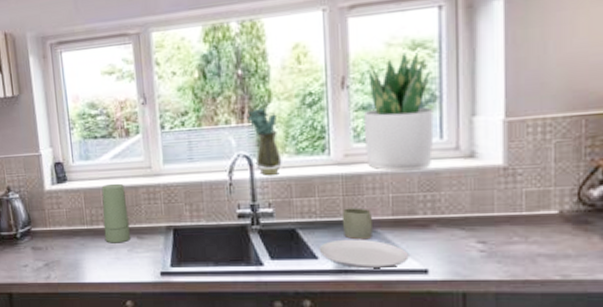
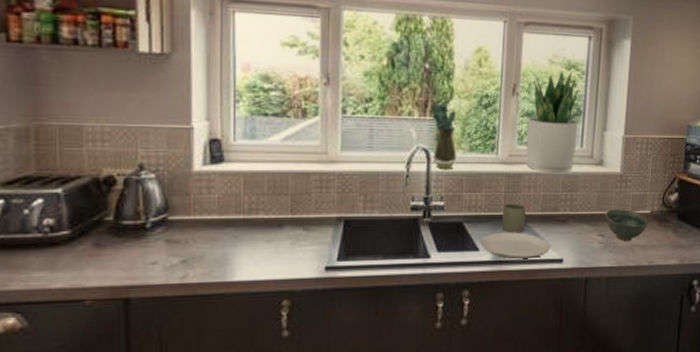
canister: present [101,183,130,243] -> none [264,168,295,236]
bowl: none [485,209,556,249] -> present [605,209,649,241]

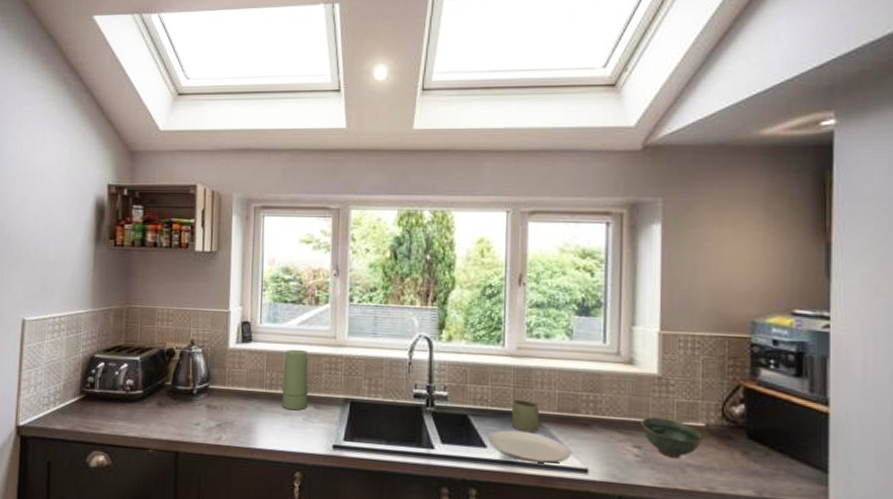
canister: none [264,168,295,236] -> present [282,349,308,411]
vase: present [430,100,457,169] -> none [432,290,460,359]
planter: present [526,70,579,173] -> none [537,259,599,370]

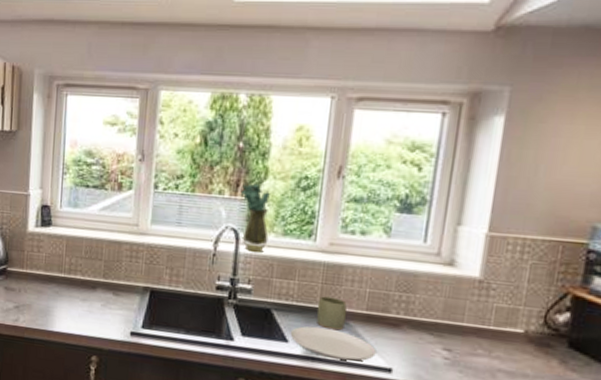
canister: present [282,349,308,411] -> none [80,235,108,297]
vase: none [432,290,460,359] -> present [241,179,270,252]
bowl: present [641,417,703,458] -> none [454,320,520,363]

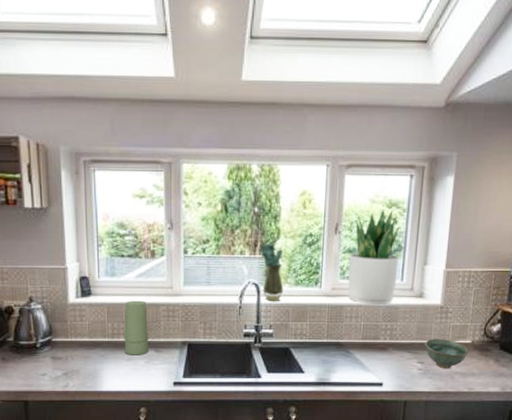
canister: none [80,235,108,297] -> present [124,300,148,355]
plate: present [290,326,376,362] -> none [305,357,371,382]
mug: present [316,296,348,331] -> none [325,332,348,358]
planter: none [350,152,426,270] -> present [348,209,400,304]
bowl: none [454,320,520,363] -> present [425,339,469,368]

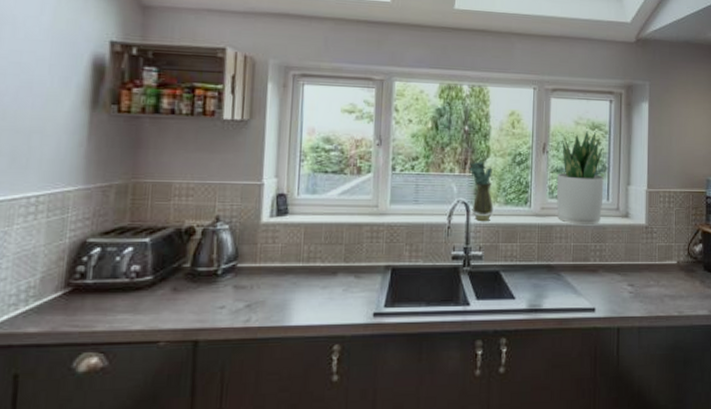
canister: present [124,300,148,355] -> none [320,220,349,282]
bowl: present [425,339,469,368] -> none [633,260,675,291]

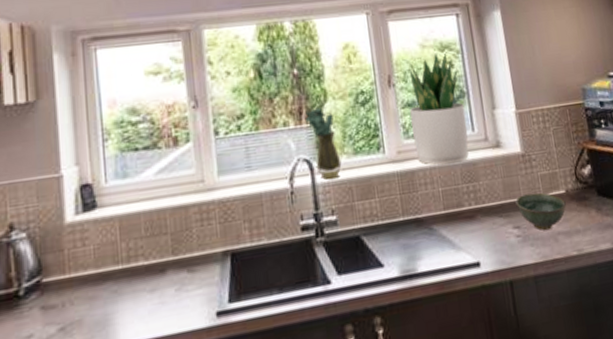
bowl: none [633,260,675,291] -> present [515,192,566,230]

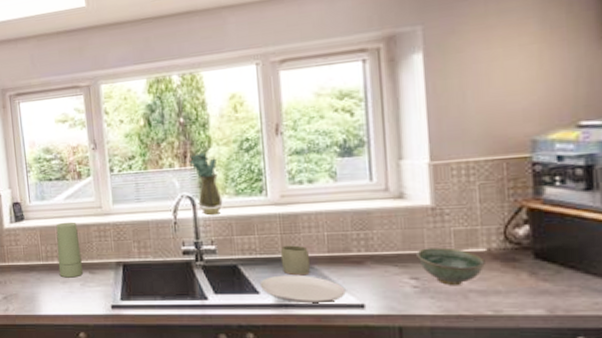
canister: none [142,203,179,284] -> present [56,222,83,278]
plate: none [383,238,463,271] -> present [259,274,346,304]
mug: none [401,205,430,240] -> present [280,245,311,276]
planter: present [409,53,469,165] -> none [298,101,364,211]

